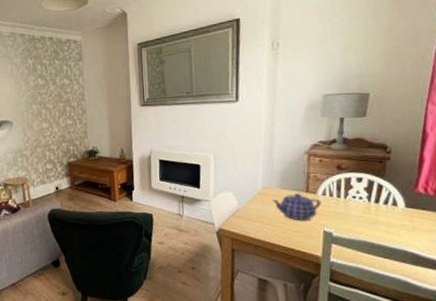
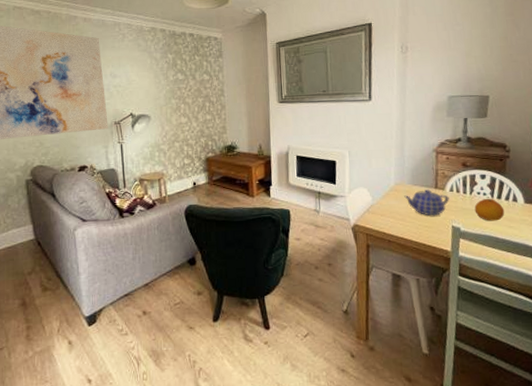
fruit: none [349,202,383,226] -> present [474,198,505,221]

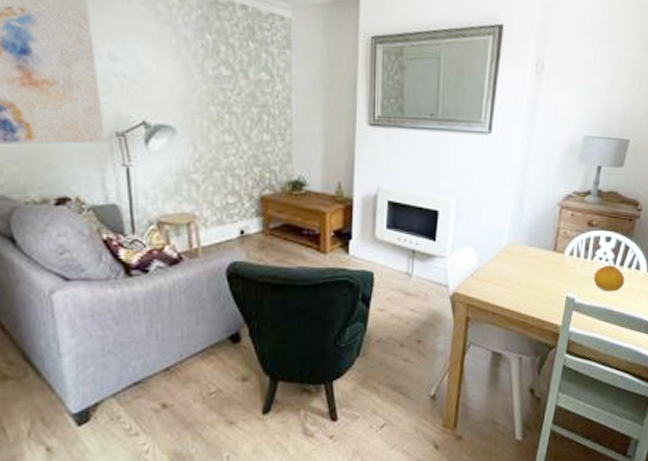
teapot: present [404,189,449,216] -> none [517,252,568,284]

